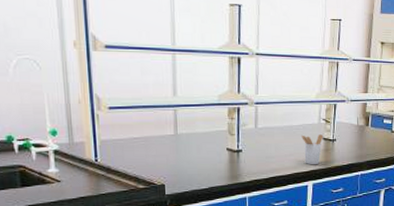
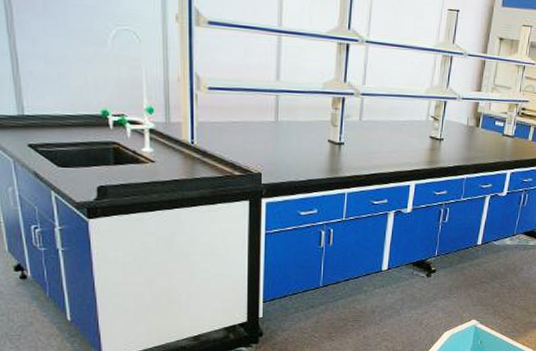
utensil holder: present [301,134,324,165] -> none [407,131,431,165]

